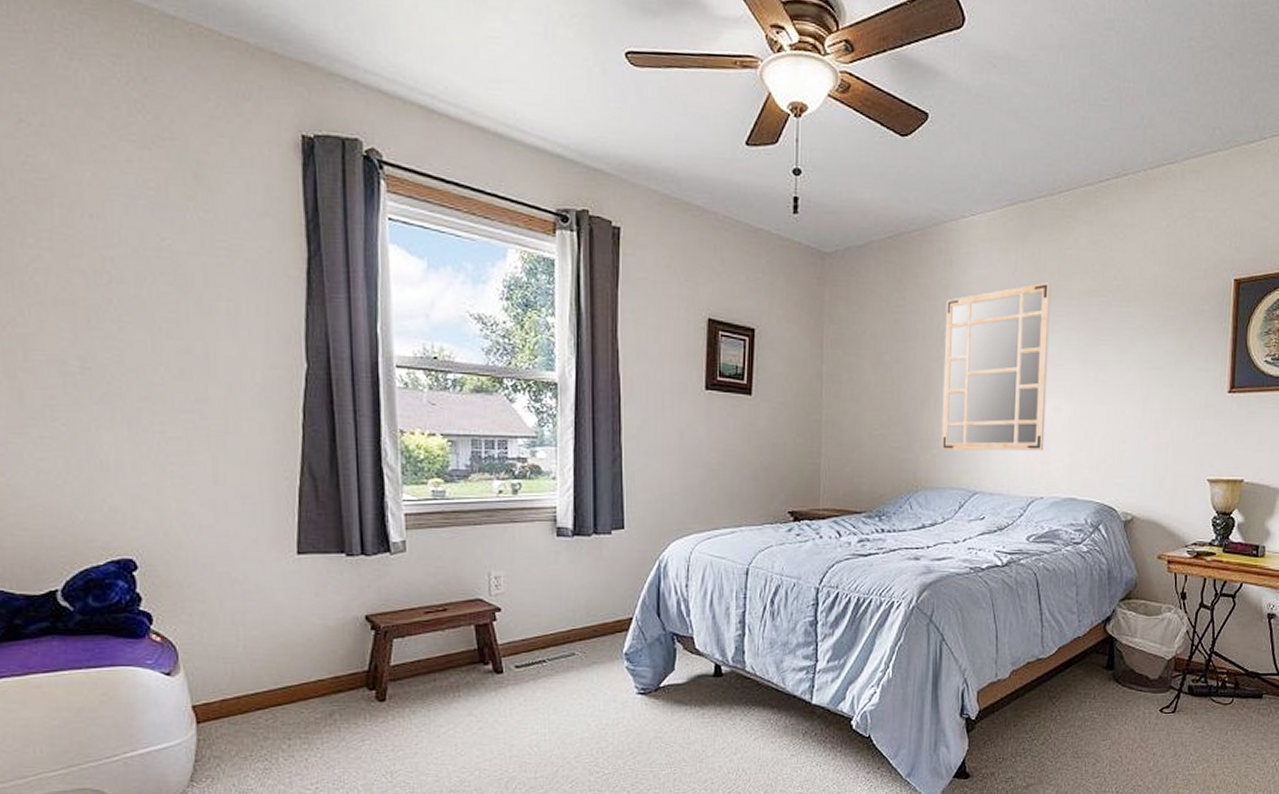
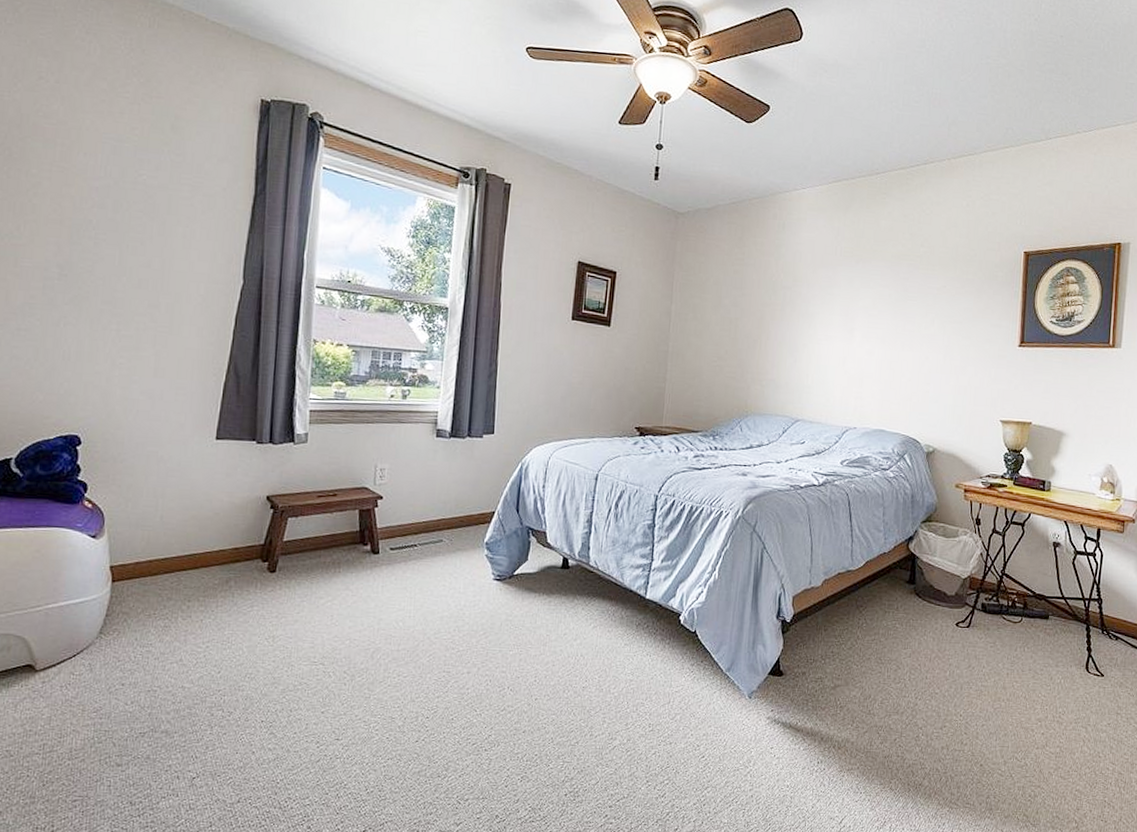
mirror: present [941,282,1051,451] -> none [769,246,868,387]

